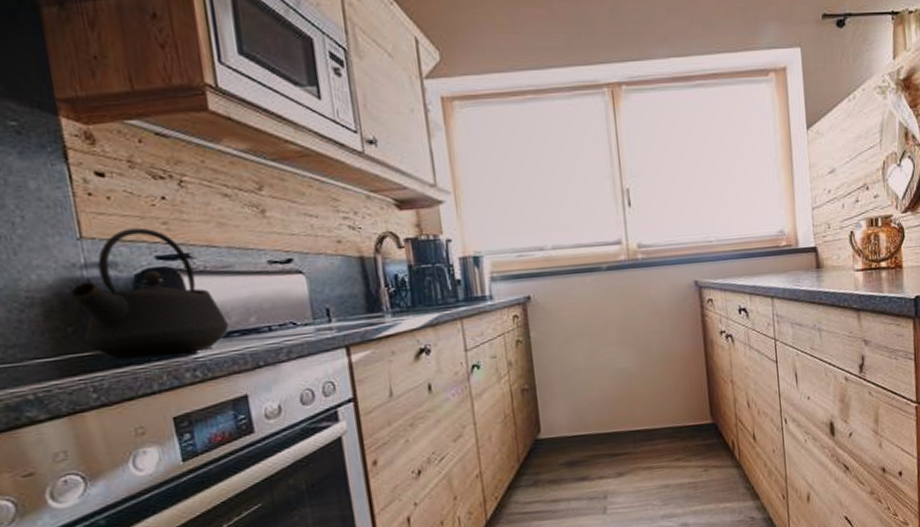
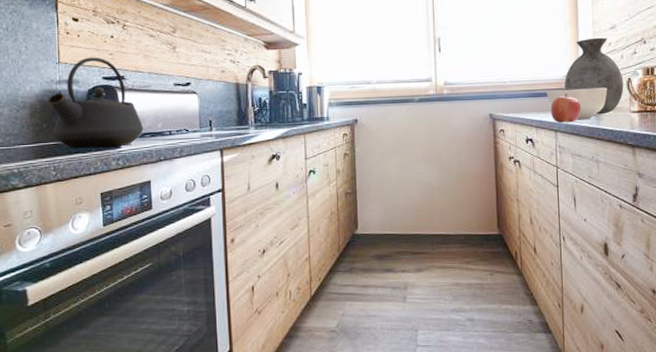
bowl: none [760,243,829,282] -> present [547,87,608,119]
fruit: none [764,252,800,288] -> present [550,94,582,123]
vase: none [779,183,846,276] -> present [564,37,624,115]

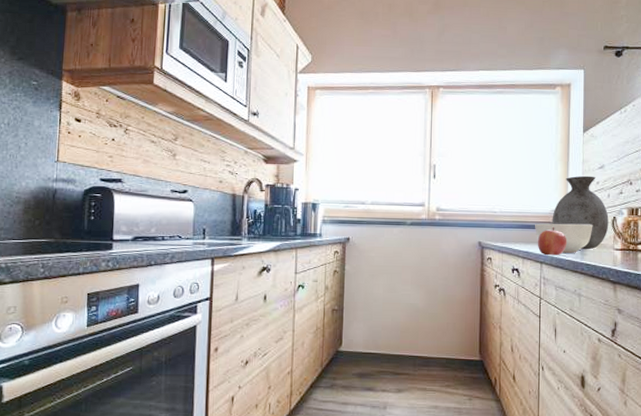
kettle: present [47,57,144,149] -> none [42,158,137,248]

